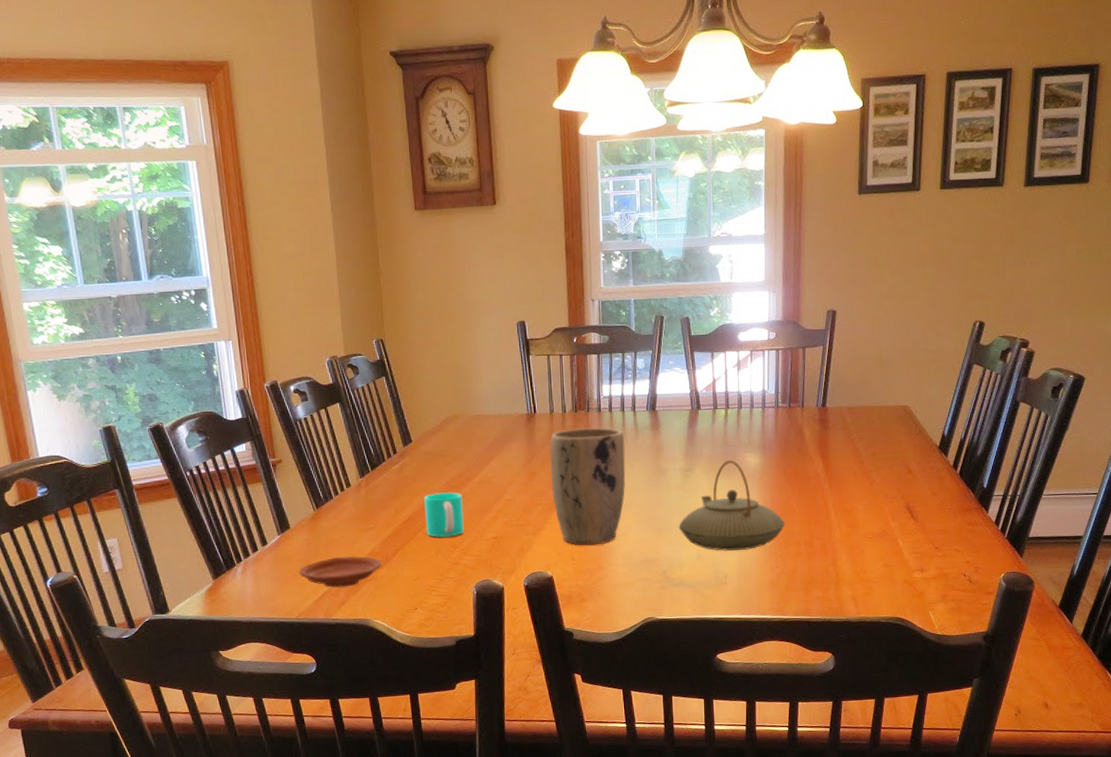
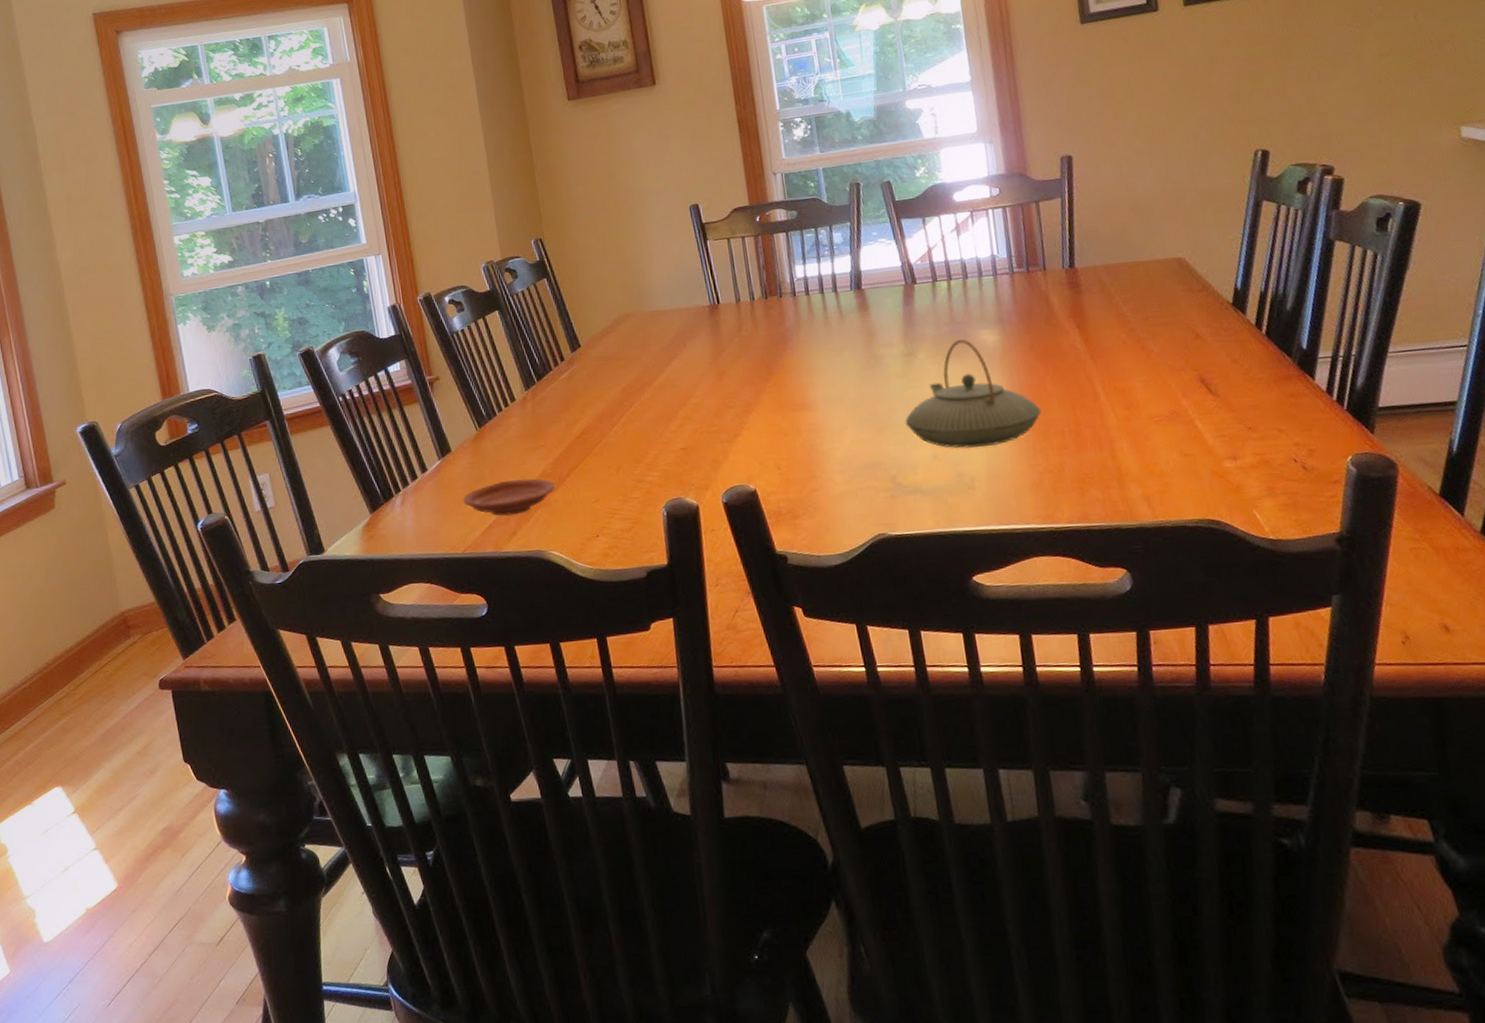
cup: present [424,492,464,538] -> none [598,399,647,452]
plant pot: present [550,427,626,546] -> none [739,313,835,452]

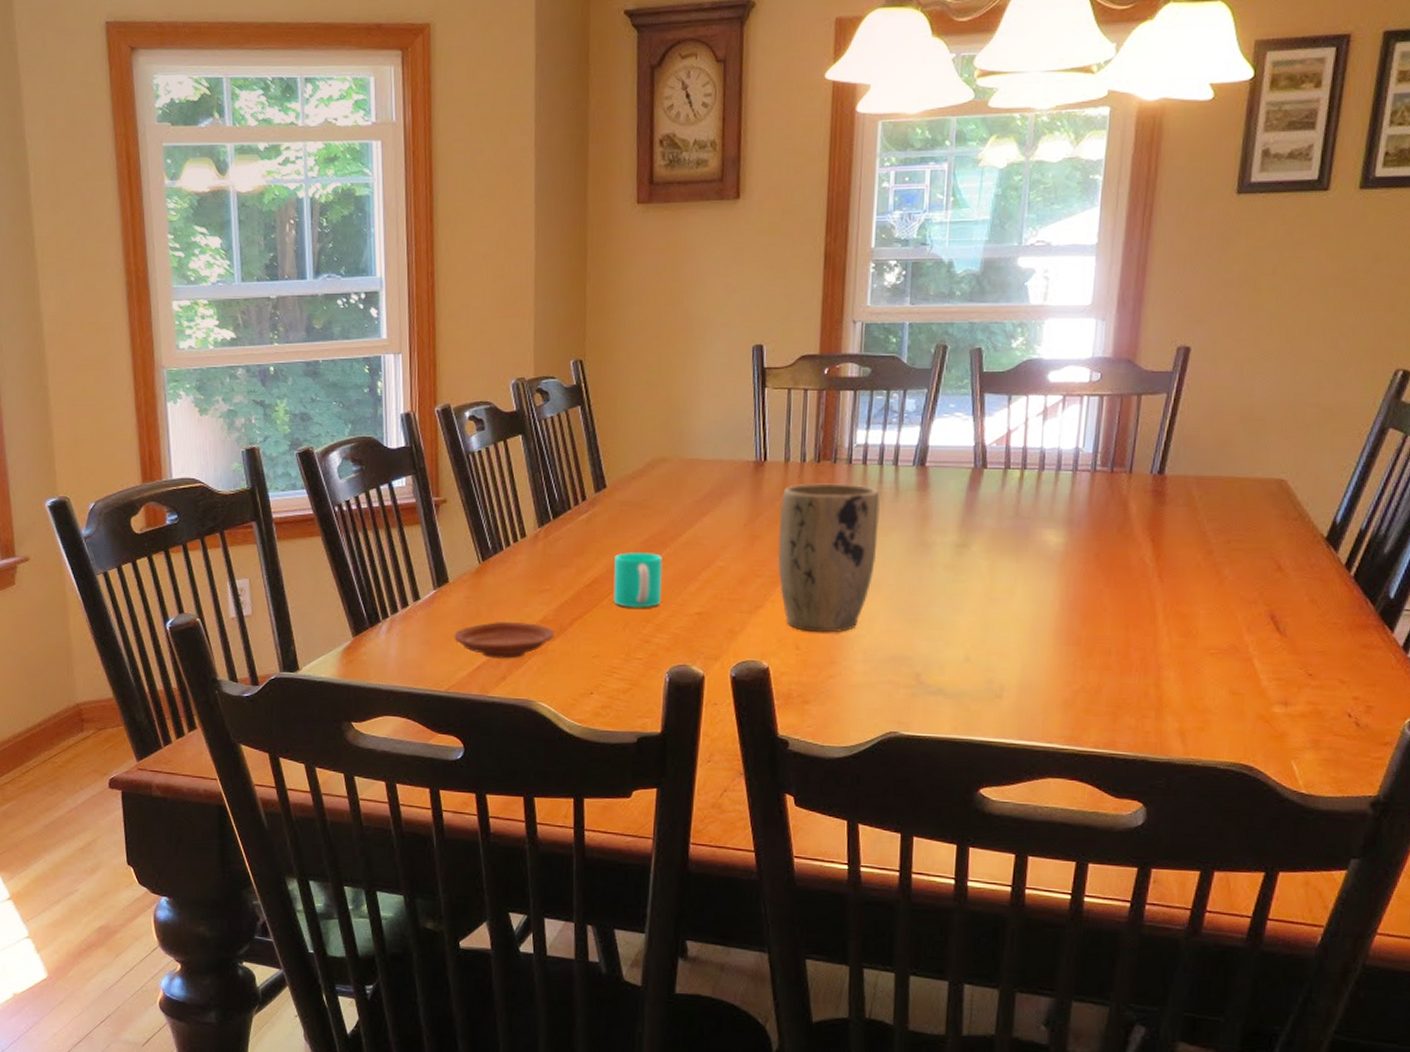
cup: none [598,399,647,452] -> present [613,552,664,608]
plant pot: none [739,313,835,452] -> present [778,483,880,633]
teapot: present [905,339,1042,449] -> none [942,537,1092,655]

